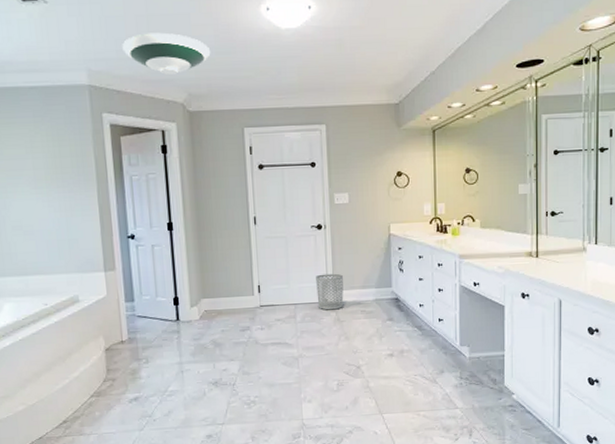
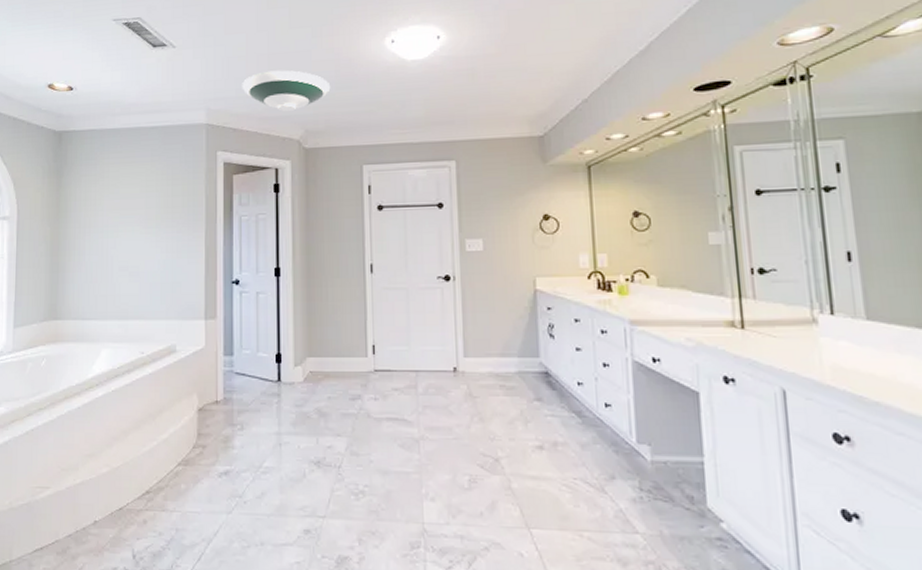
waste bin: present [316,273,344,310] -> none [442,335,478,382]

